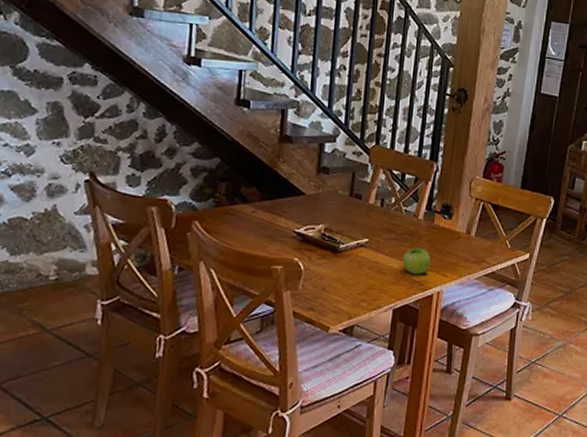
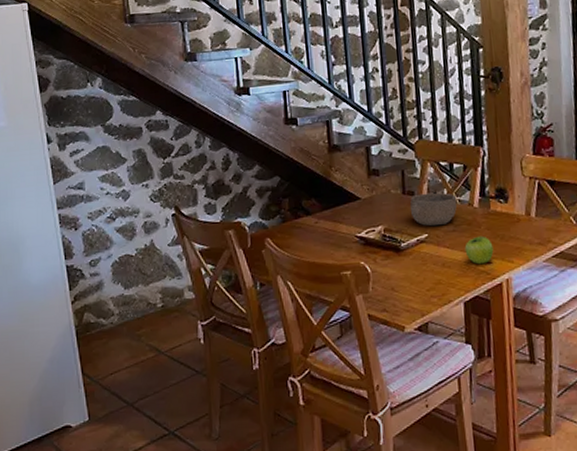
bowl: none [354,198,404,233] -> present [409,192,458,227]

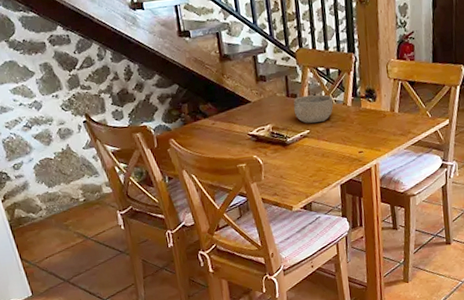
fruit: present [464,235,494,265] -> none [340,129,364,154]

